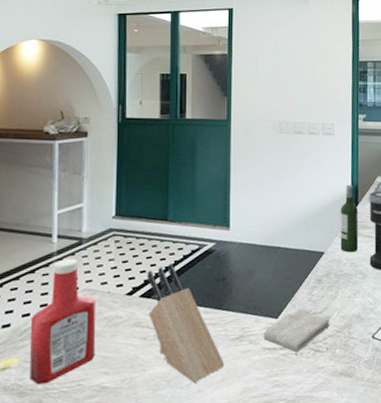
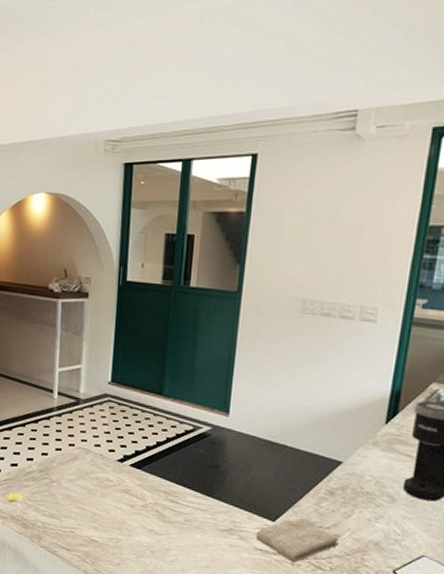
ketchup bottle: present [29,258,97,385] -> none [32,415,90,523]
knife block: present [147,263,225,383] -> none [137,439,211,561]
wine bottle: present [340,184,359,253] -> none [365,386,397,470]

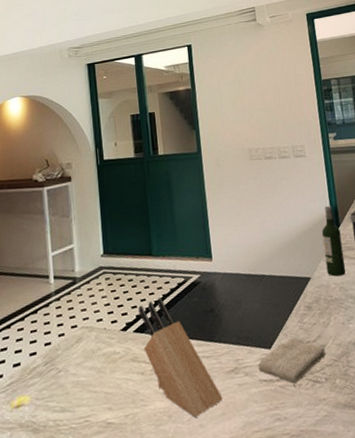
knife block: none [137,439,211,561] -> present [138,297,223,418]
wine bottle: none [365,386,397,470] -> present [322,205,346,277]

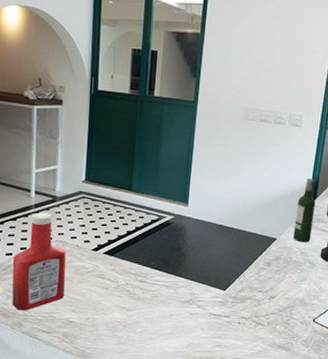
ketchup bottle: none [37,297,98,422] -> present [12,212,67,311]
knife block: present [138,297,223,418] -> none [110,229,174,331]
washcloth: present [258,338,326,384] -> none [210,286,274,322]

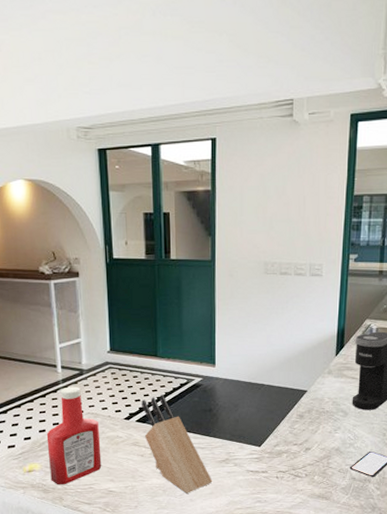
knife block: none [110,229,174,331] -> present [142,394,213,494]
wine bottle: present [293,177,316,243] -> none [323,326,343,392]

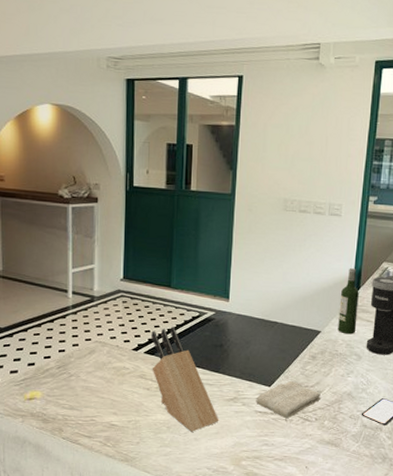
ketchup bottle: present [46,386,102,485] -> none [51,313,107,416]
washcloth: none [247,440,310,476] -> present [256,381,321,419]
wine bottle: none [323,326,343,392] -> present [338,267,359,335]

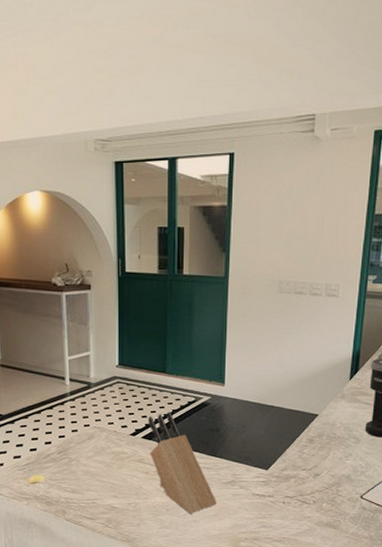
washcloth: present [256,381,321,419] -> none [253,465,319,501]
wine bottle: present [338,267,359,335] -> none [336,349,358,417]

